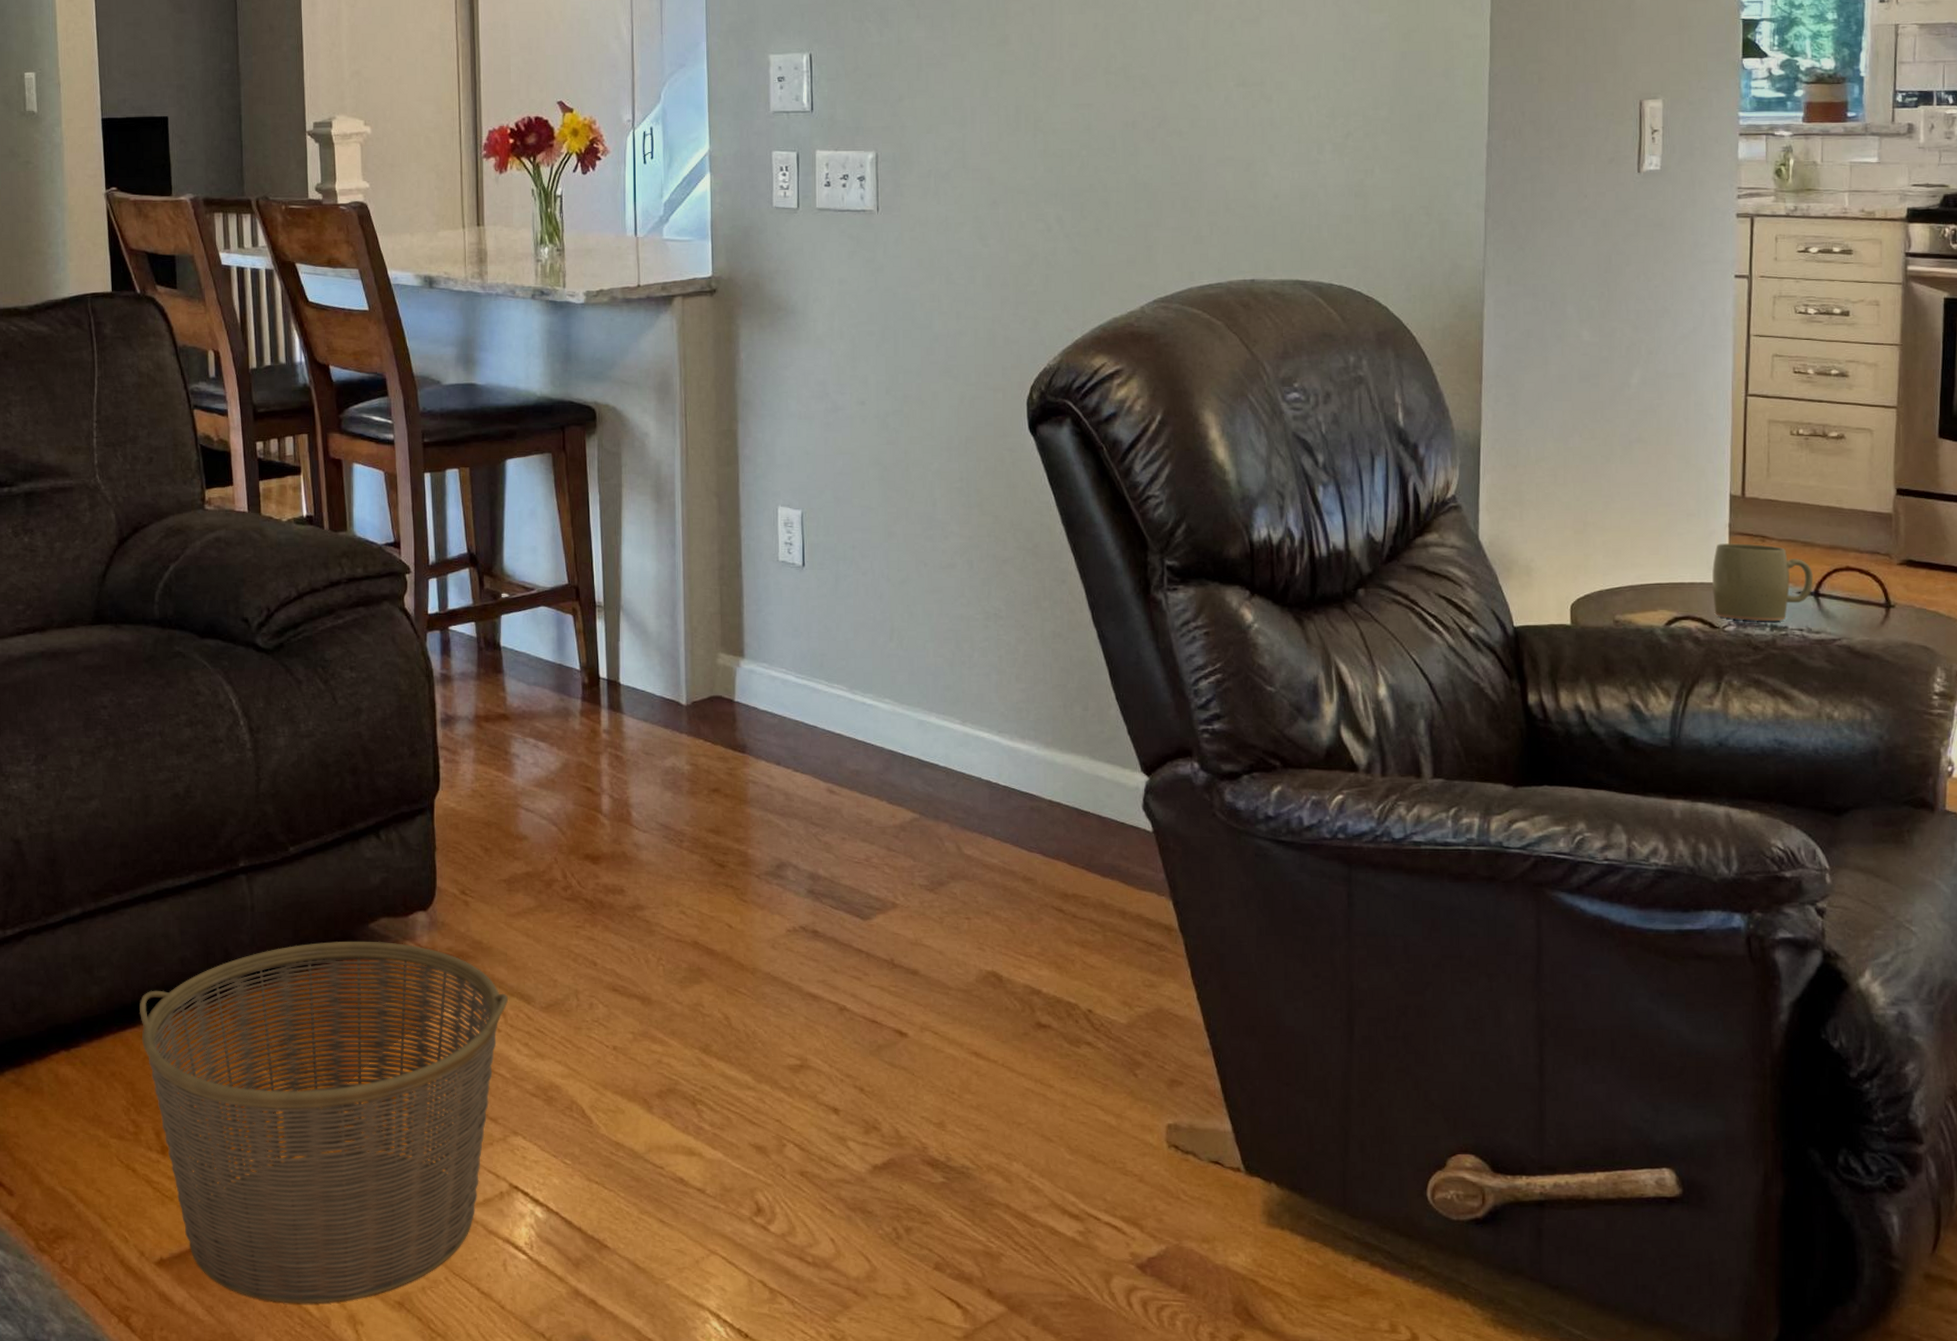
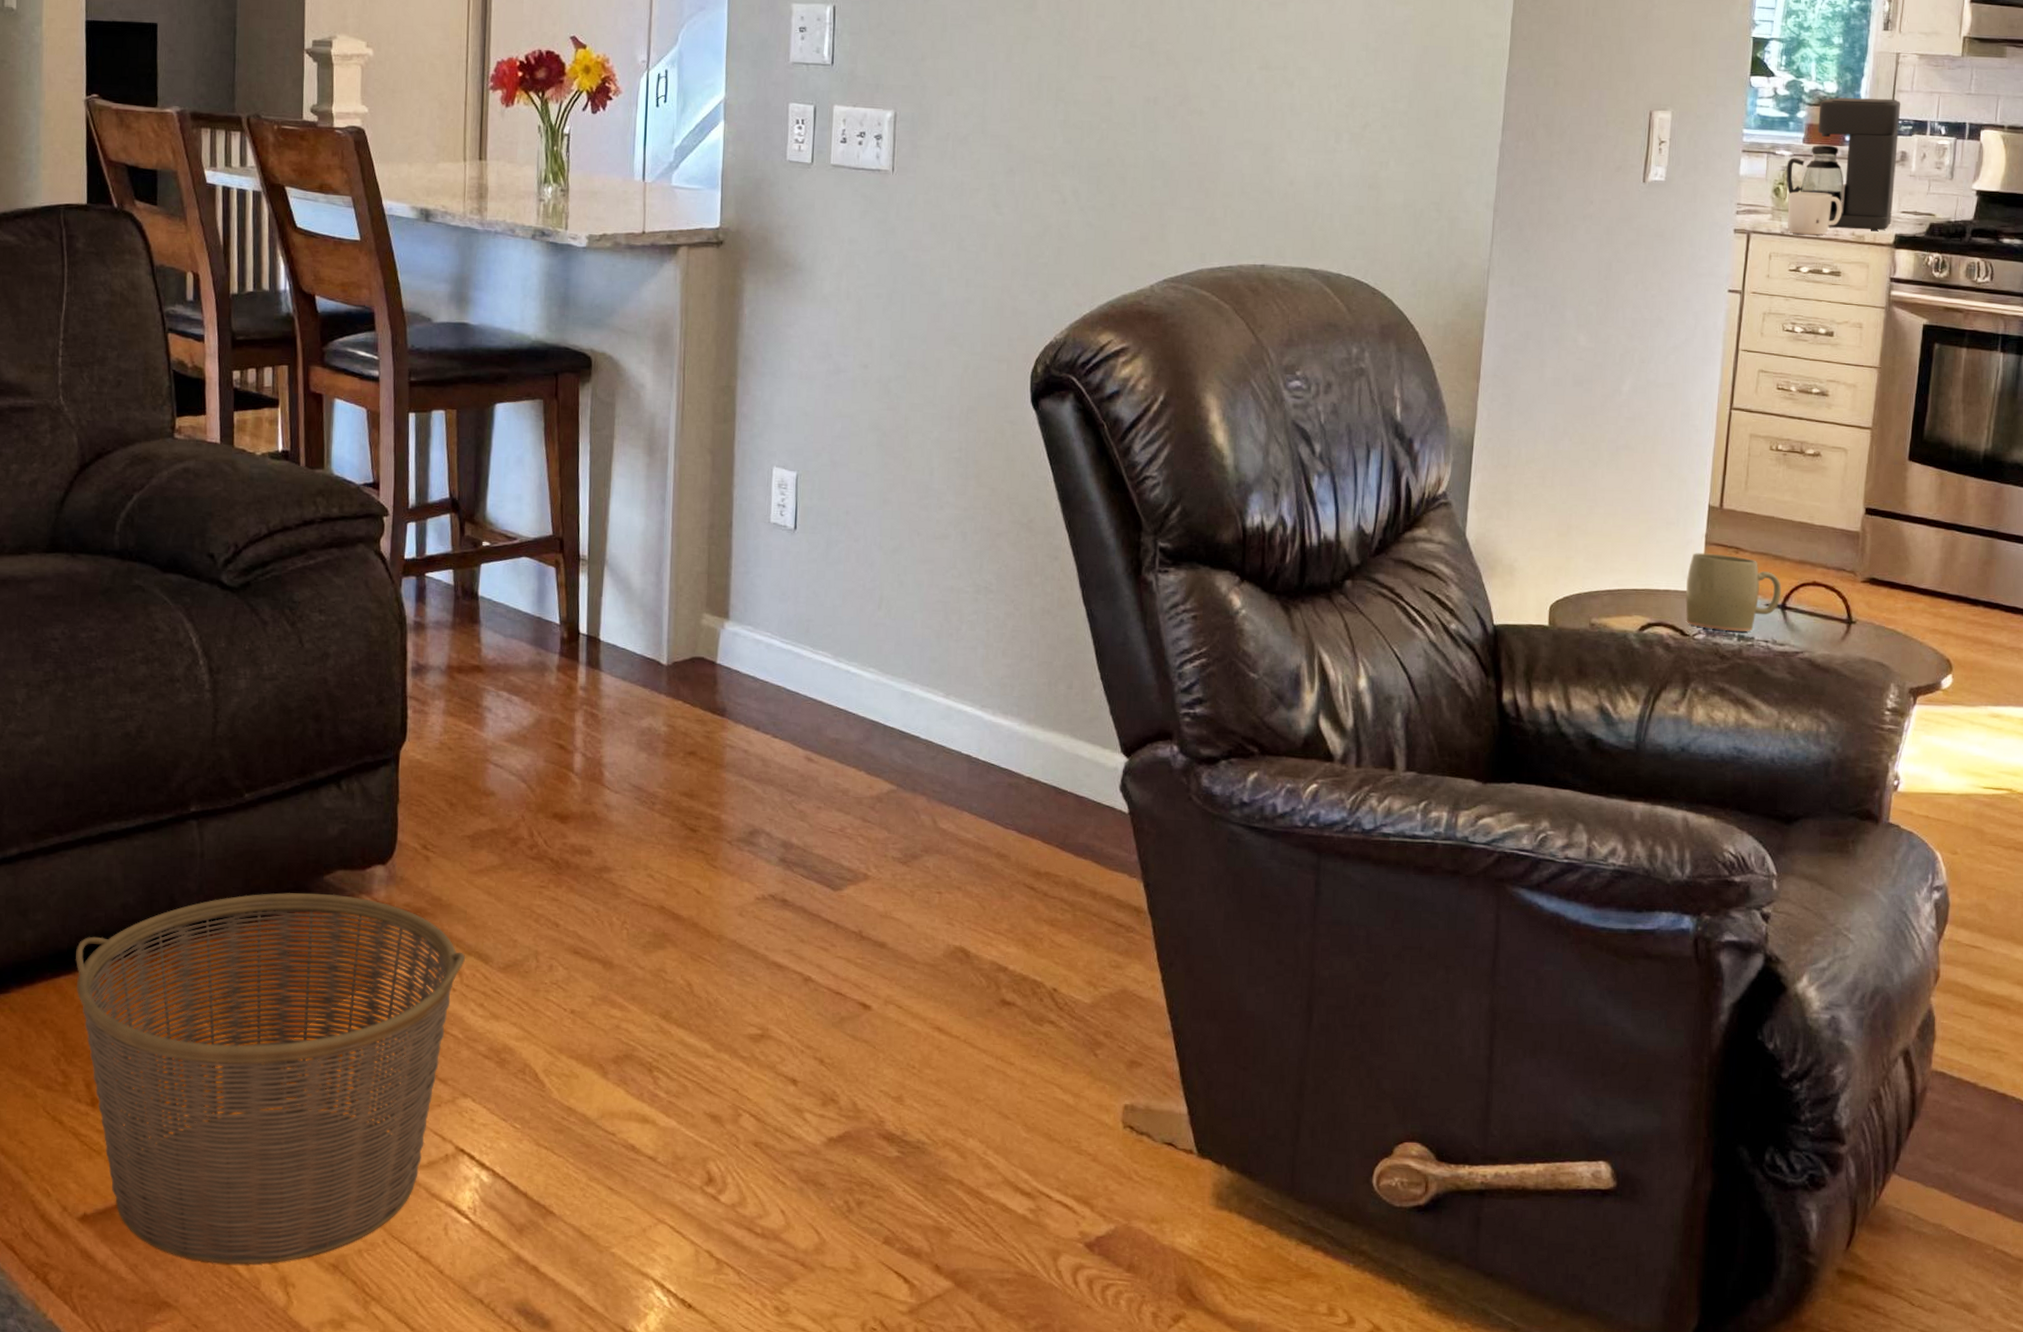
coffee maker: none [1787,71,1904,206] -> present [1786,97,1901,231]
mug: none [1791,171,1850,215] -> present [1787,192,1843,236]

